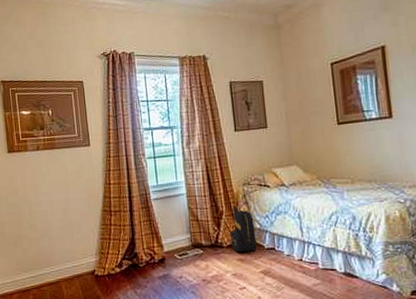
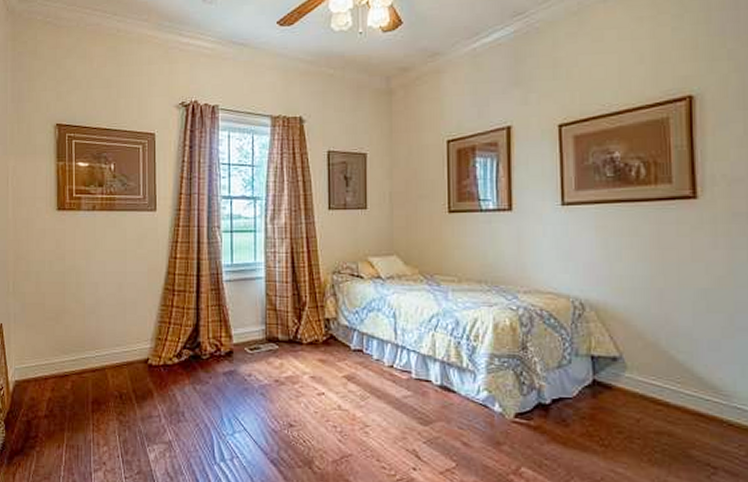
backpack: present [229,206,263,253] -> none [311,297,350,352]

